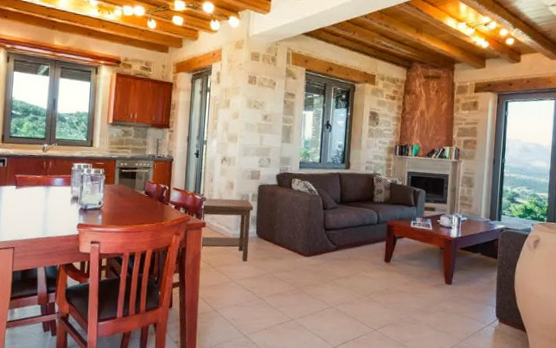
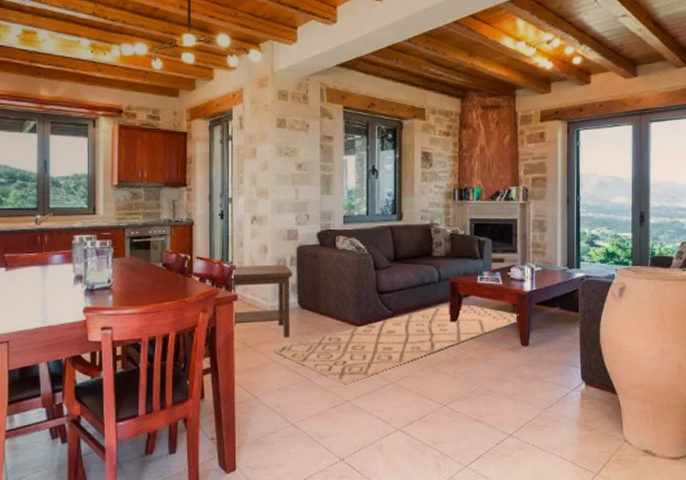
rug: none [232,243,445,305] -> present [273,304,519,384]

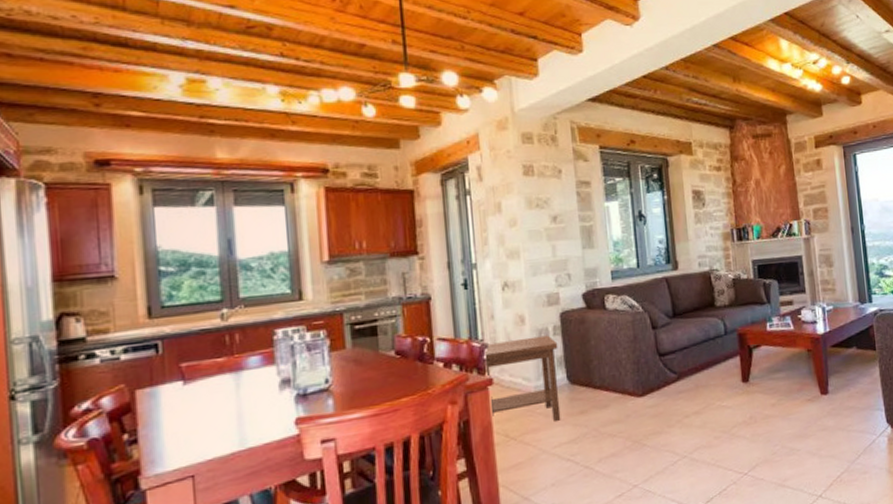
rug: present [273,304,519,384] -> none [541,356,815,466]

